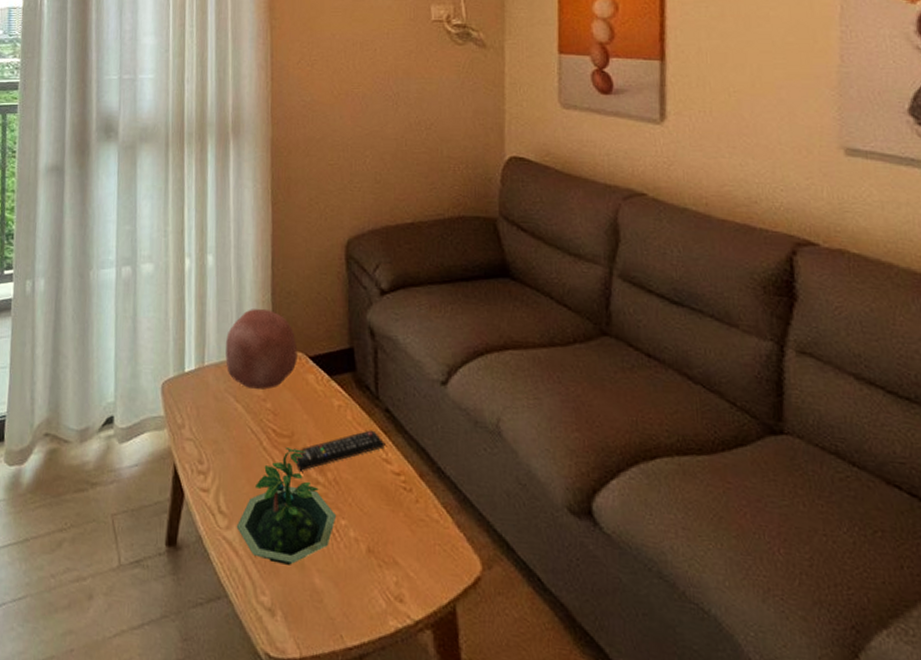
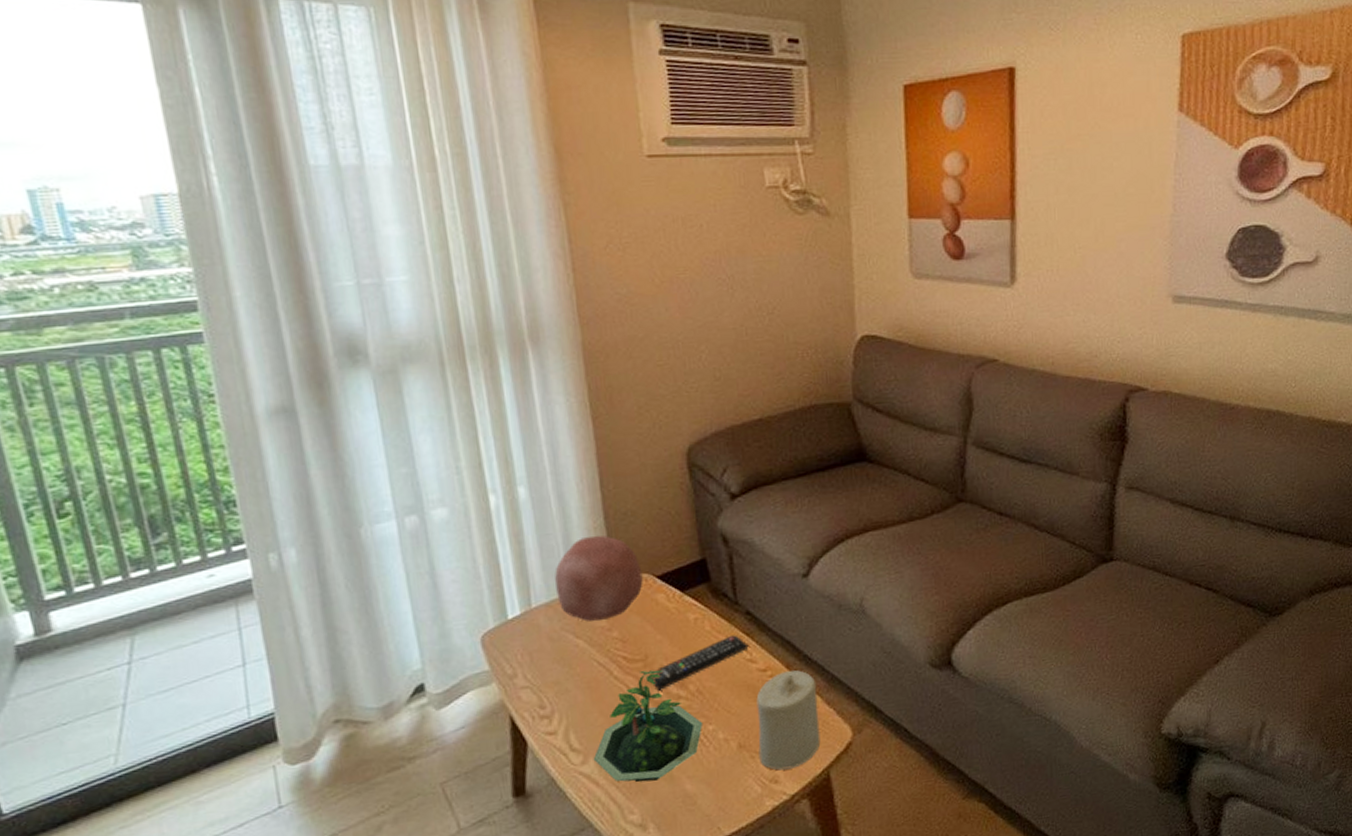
candle: none [386,480,449,591] -> present [756,670,821,771]

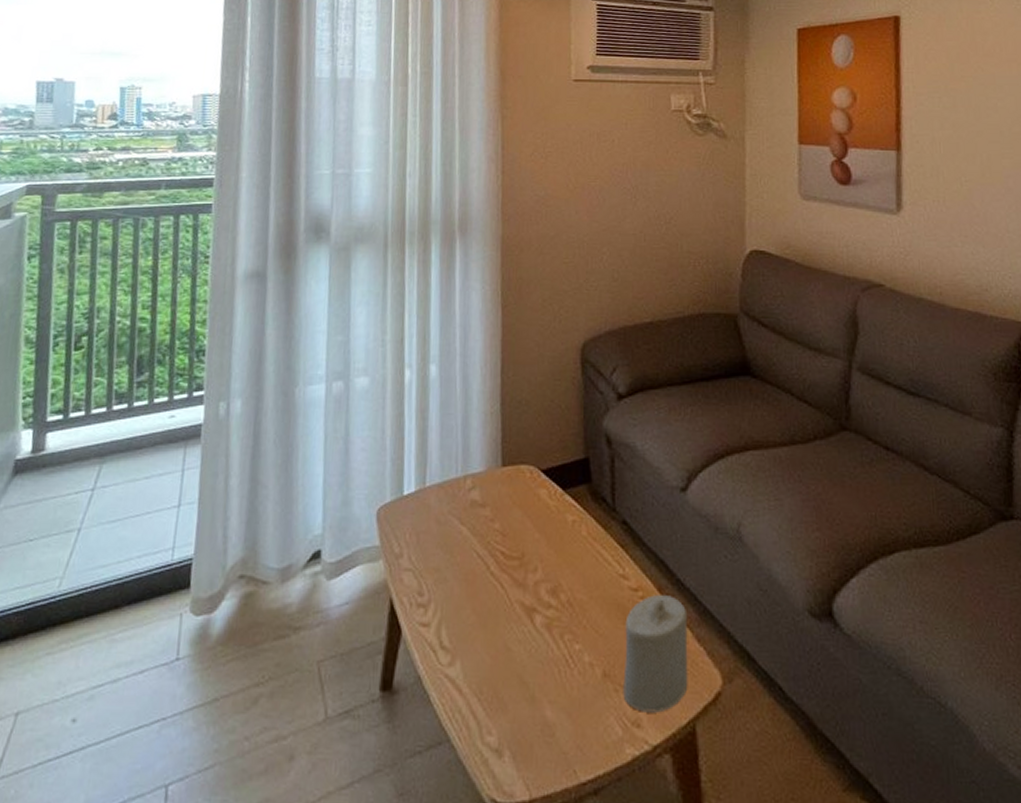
decorative ball: present [555,535,643,622] -> none [449,420,529,509]
terrarium: present [593,670,704,783] -> none [460,571,570,699]
remote control: present [652,635,749,691] -> none [525,545,623,595]

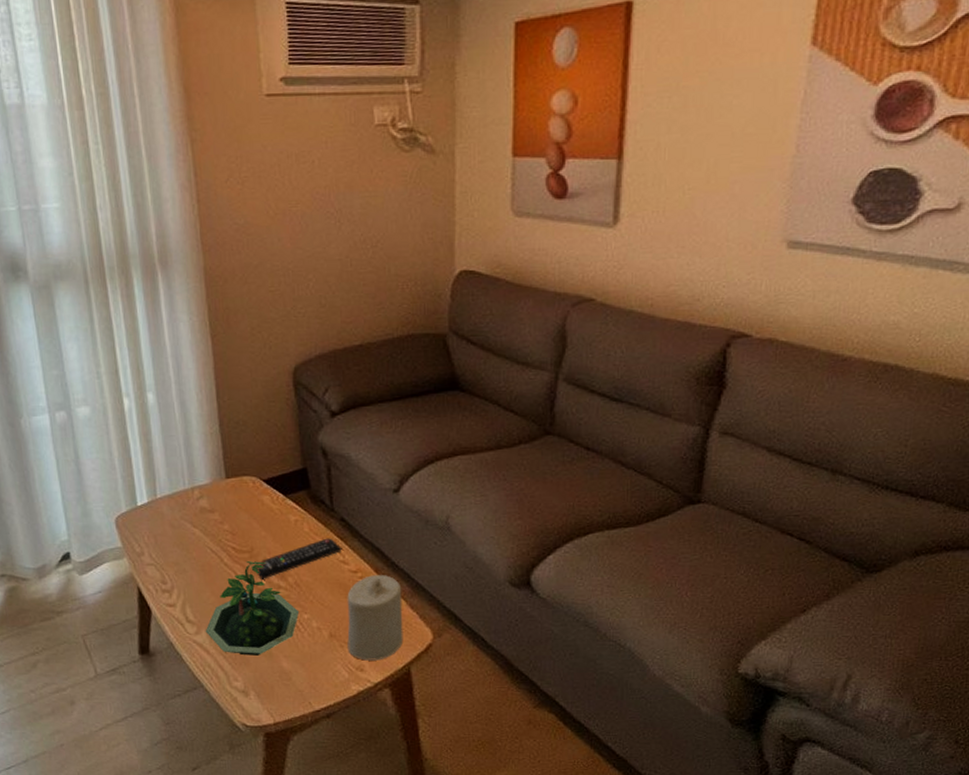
terrarium: none [460,571,570,699] -> present [205,561,300,656]
remote control: none [525,545,623,595] -> present [256,538,342,579]

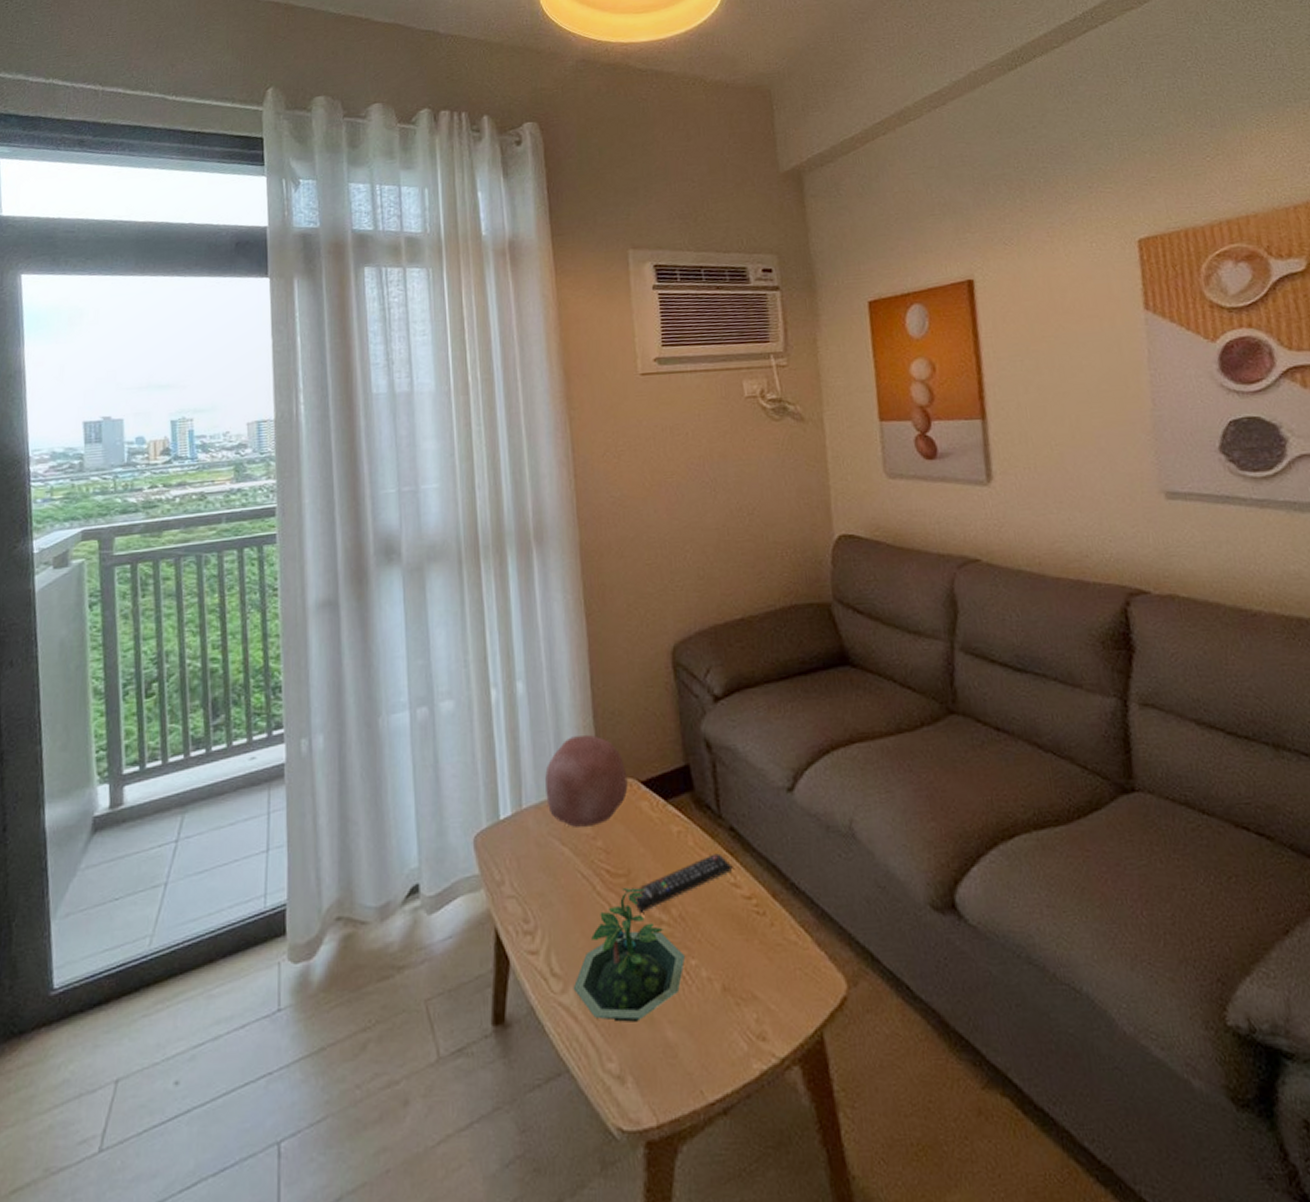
decorative ball: none [176,439,251,514] -> present [545,734,628,827]
candle: present [347,575,403,661] -> none [741,901,812,1025]

